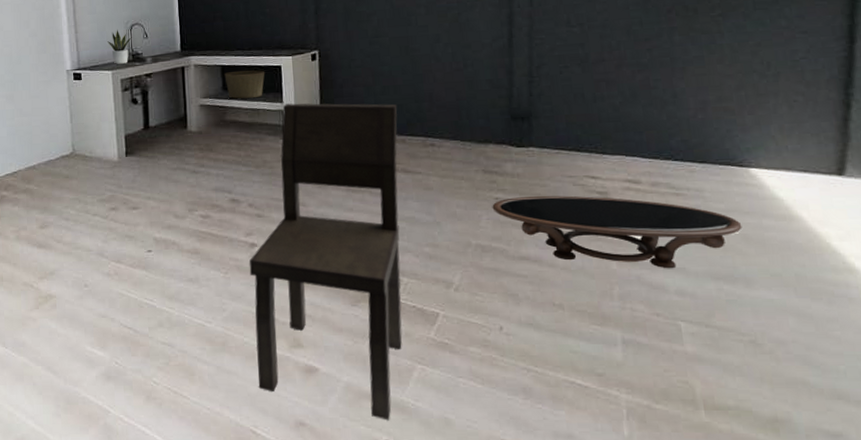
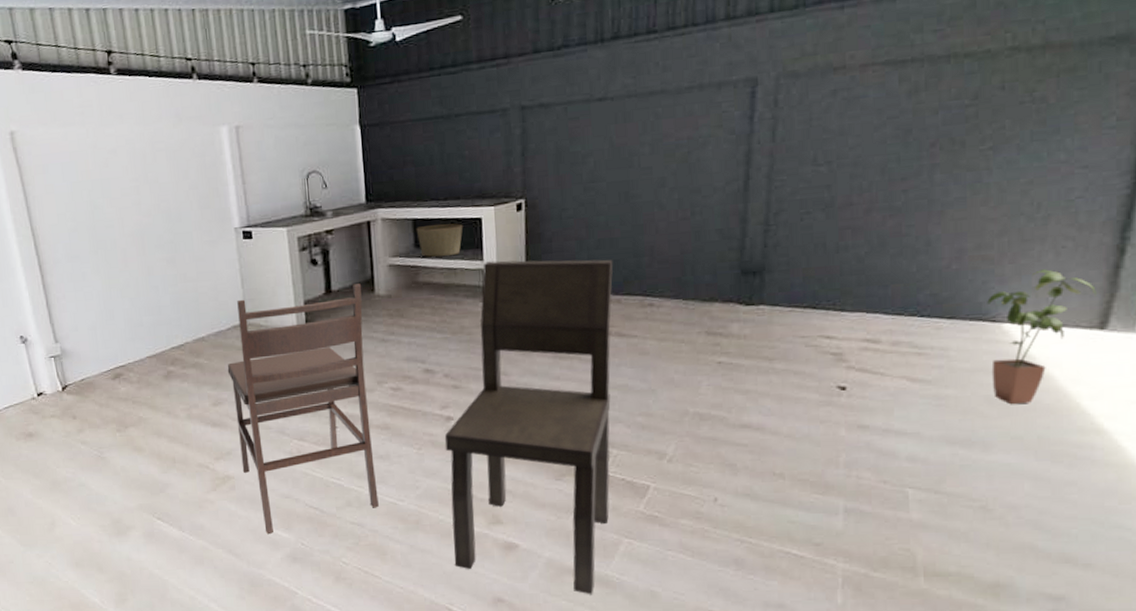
dining chair: none [54,121,188,352] -> present [227,284,379,534]
potted plant: present [108,29,132,65] -> none [281,178,309,221]
coffee table: present [492,195,742,269] -> none [714,357,987,434]
house plant: none [733,120,831,242] -> present [987,269,1096,404]

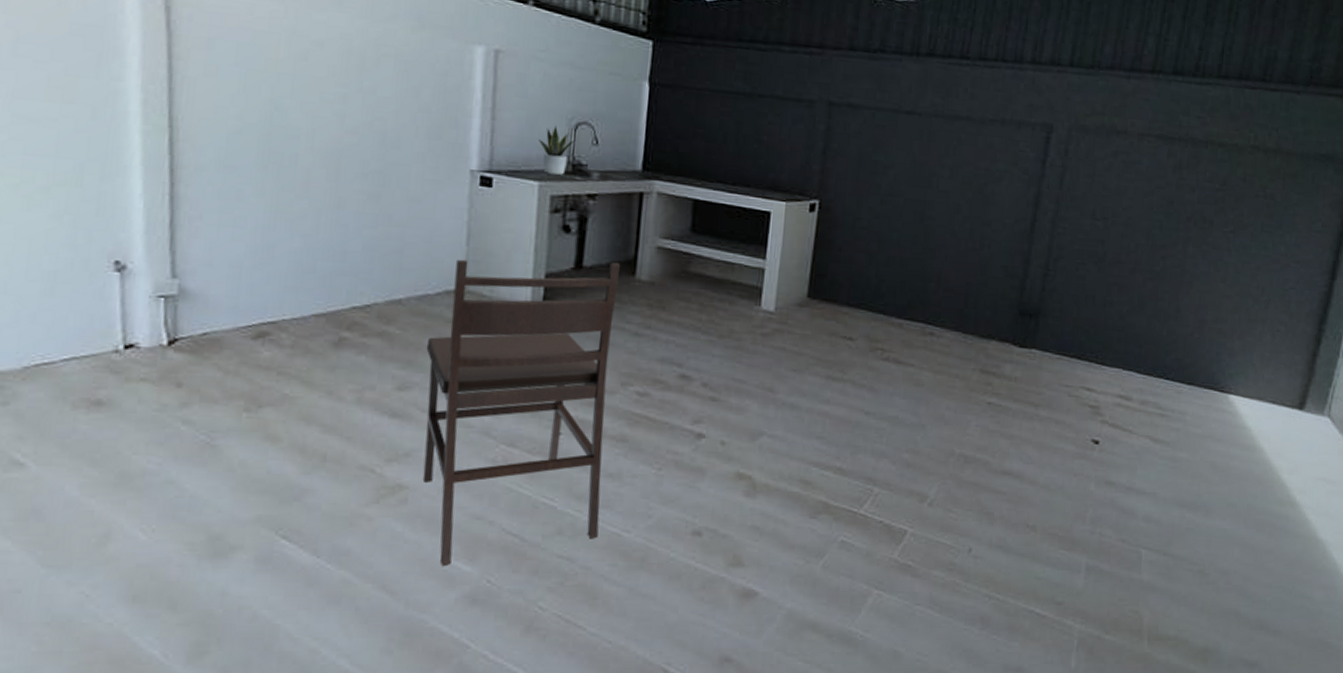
potted plant: none [281,178,309,221] -> present [539,125,575,176]
basket: present [416,223,463,257] -> none [695,209,749,248]
dining chair: present [444,259,613,595] -> none [680,261,900,655]
house plant: present [987,269,1096,404] -> none [1217,348,1299,472]

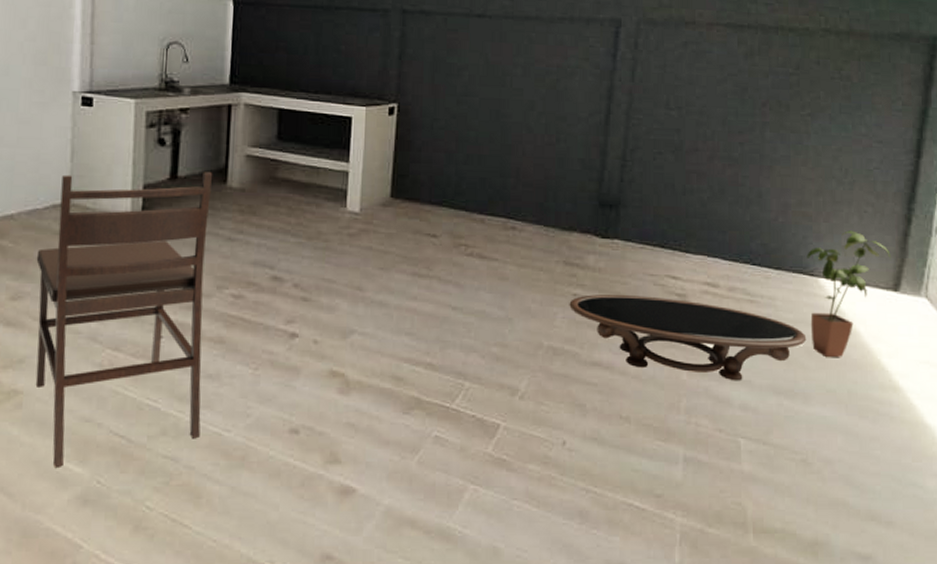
potted plant: present [539,125,575,176] -> none [134,46,167,93]
coffee table: none [983,403,1213,493] -> present [569,294,807,381]
house plant: none [1217,348,1299,472] -> present [807,230,891,357]

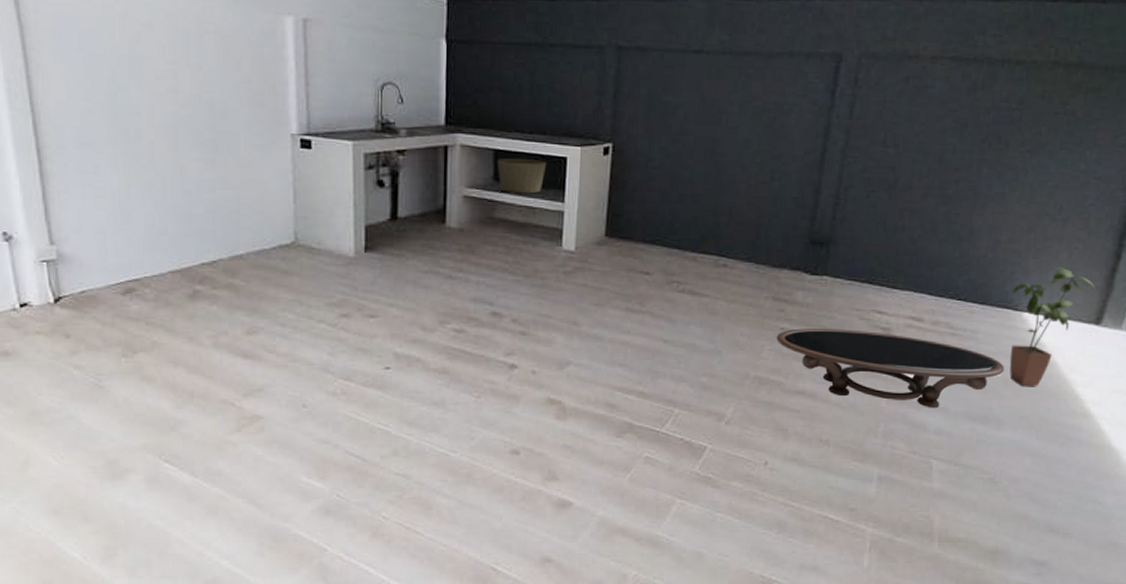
dining chair: present [35,172,213,467] -> none [267,213,432,483]
basket: none [281,117,332,154] -> present [497,158,547,194]

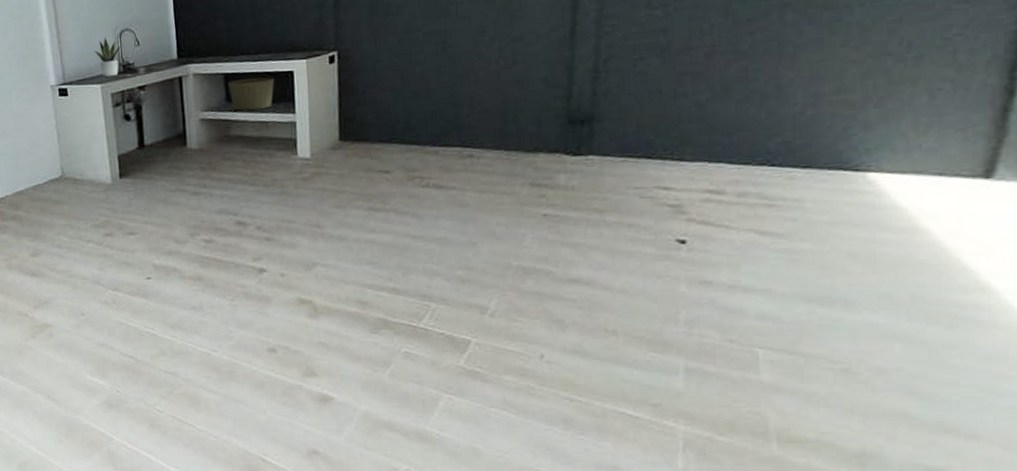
potted plant: none [349,87,382,135] -> present [95,37,122,77]
coffee table: present [776,328,1005,409] -> none [539,209,849,291]
house plant: present [1009,266,1096,386] -> none [848,113,980,259]

